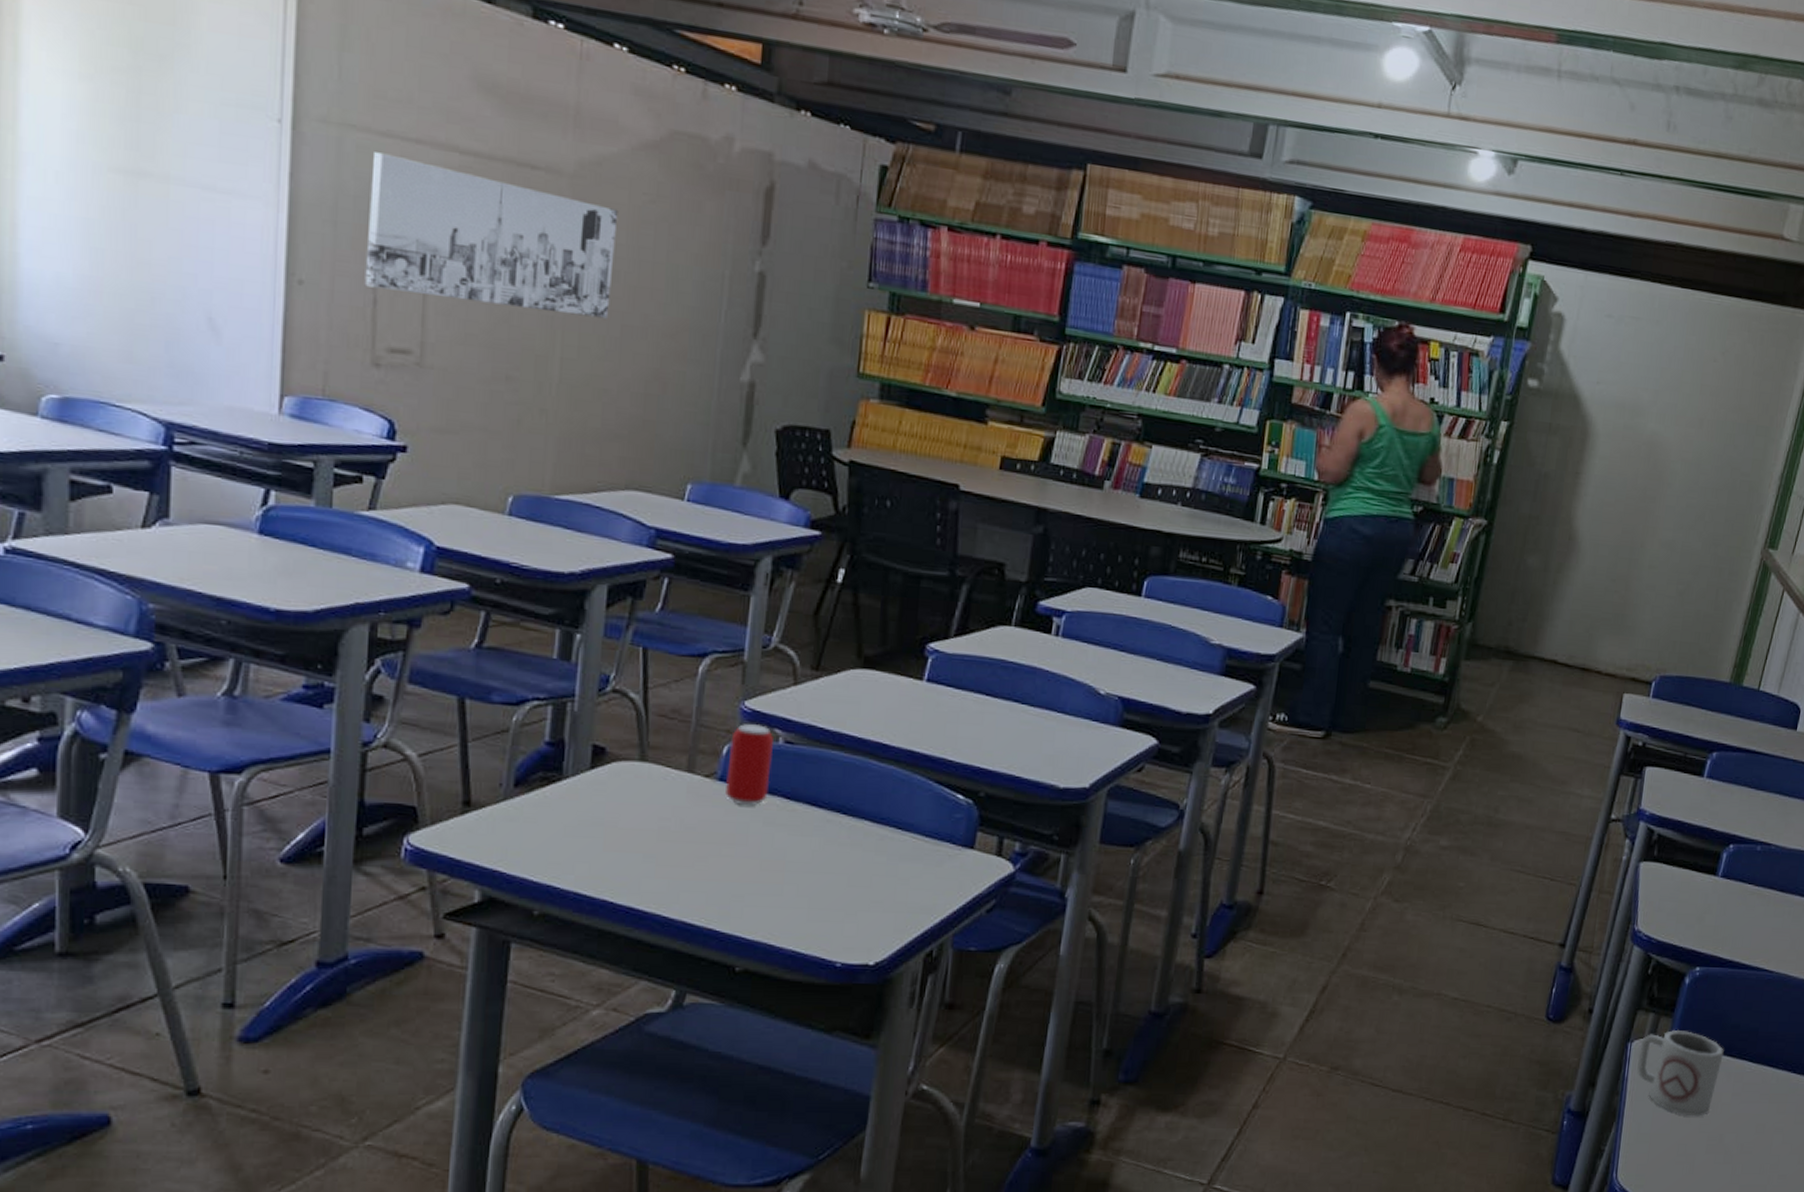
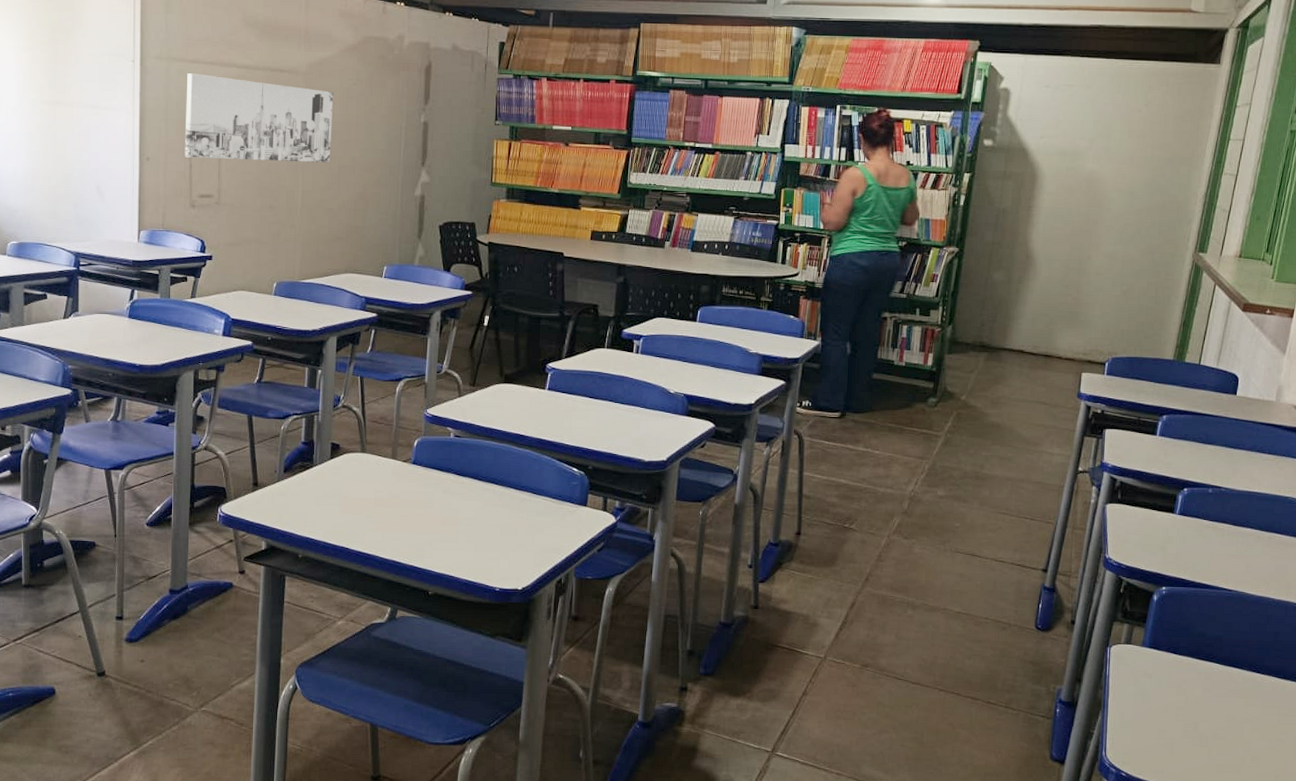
beverage can: present [726,724,773,805] -> none [417,425,447,480]
cup: present [1637,1030,1724,1117] -> none [1116,638,1193,708]

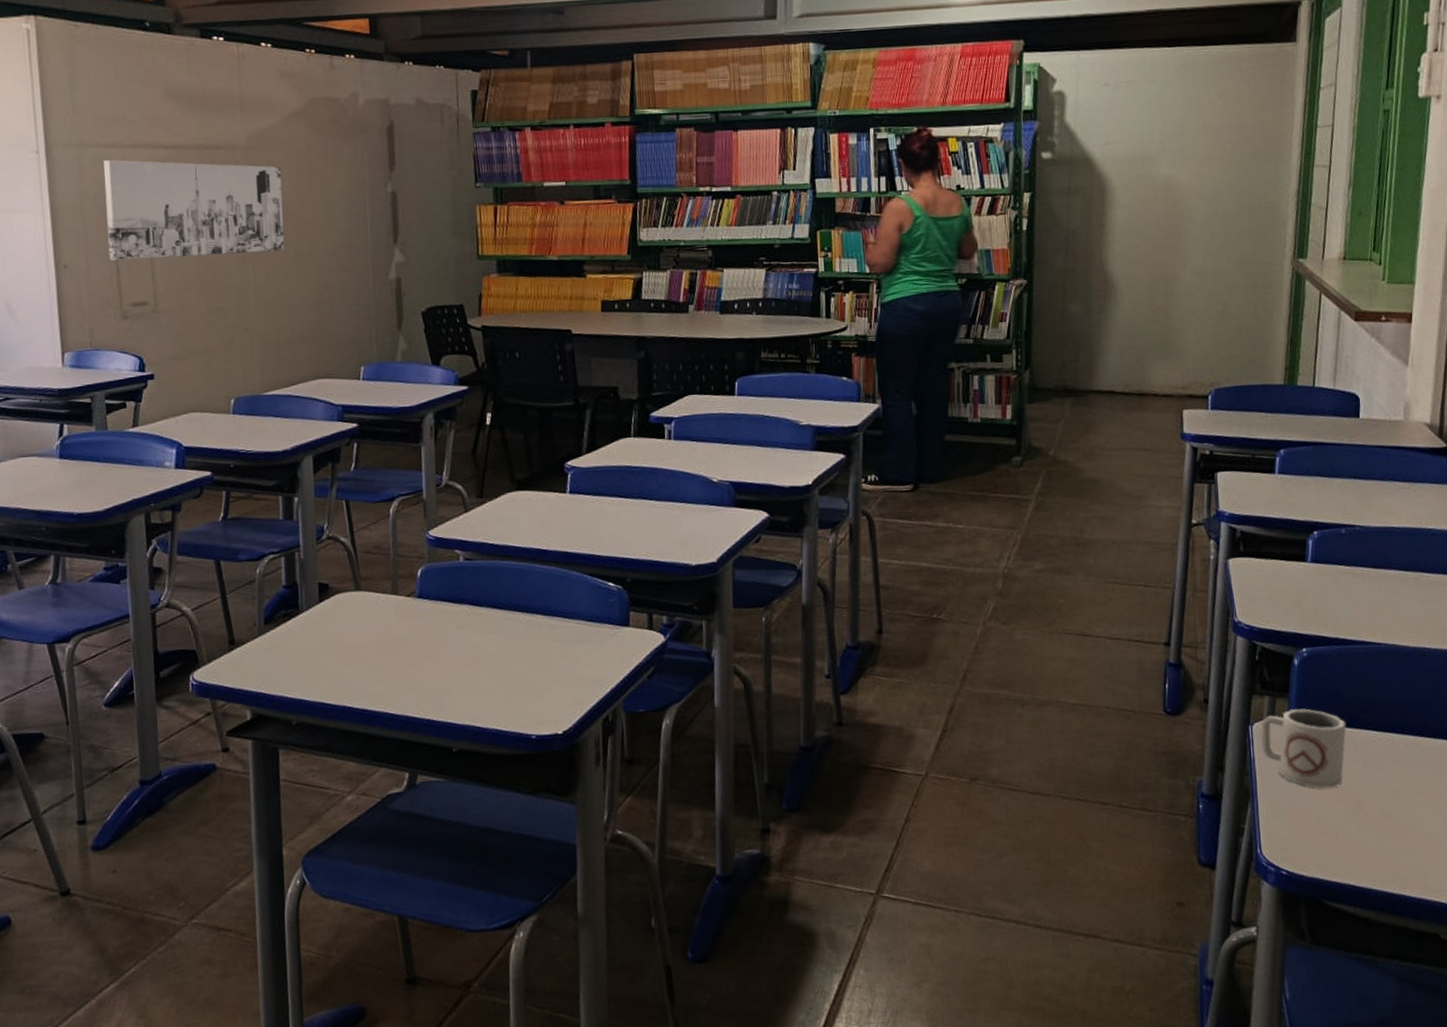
cup: none [1116,638,1193,708] -> present [1260,709,1346,788]

